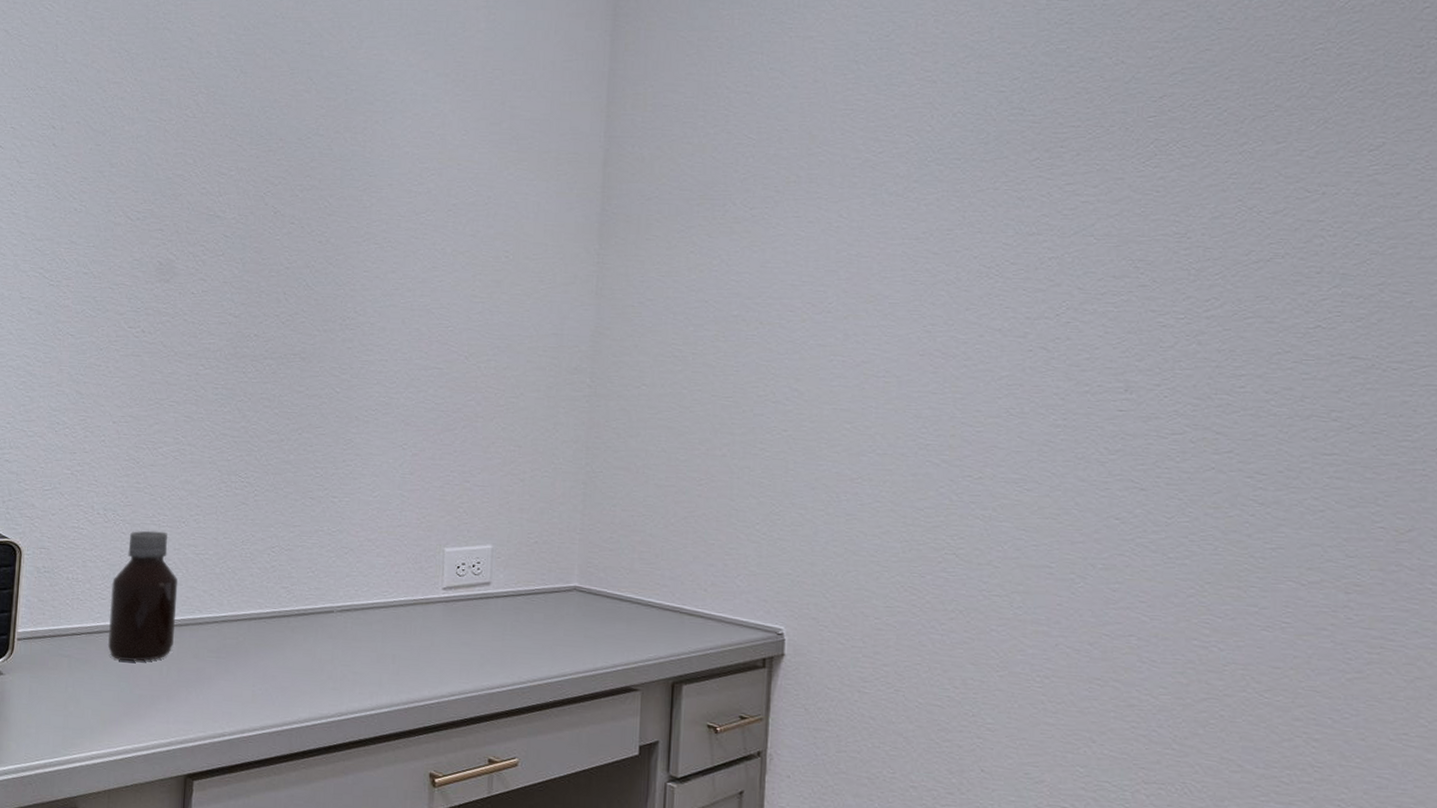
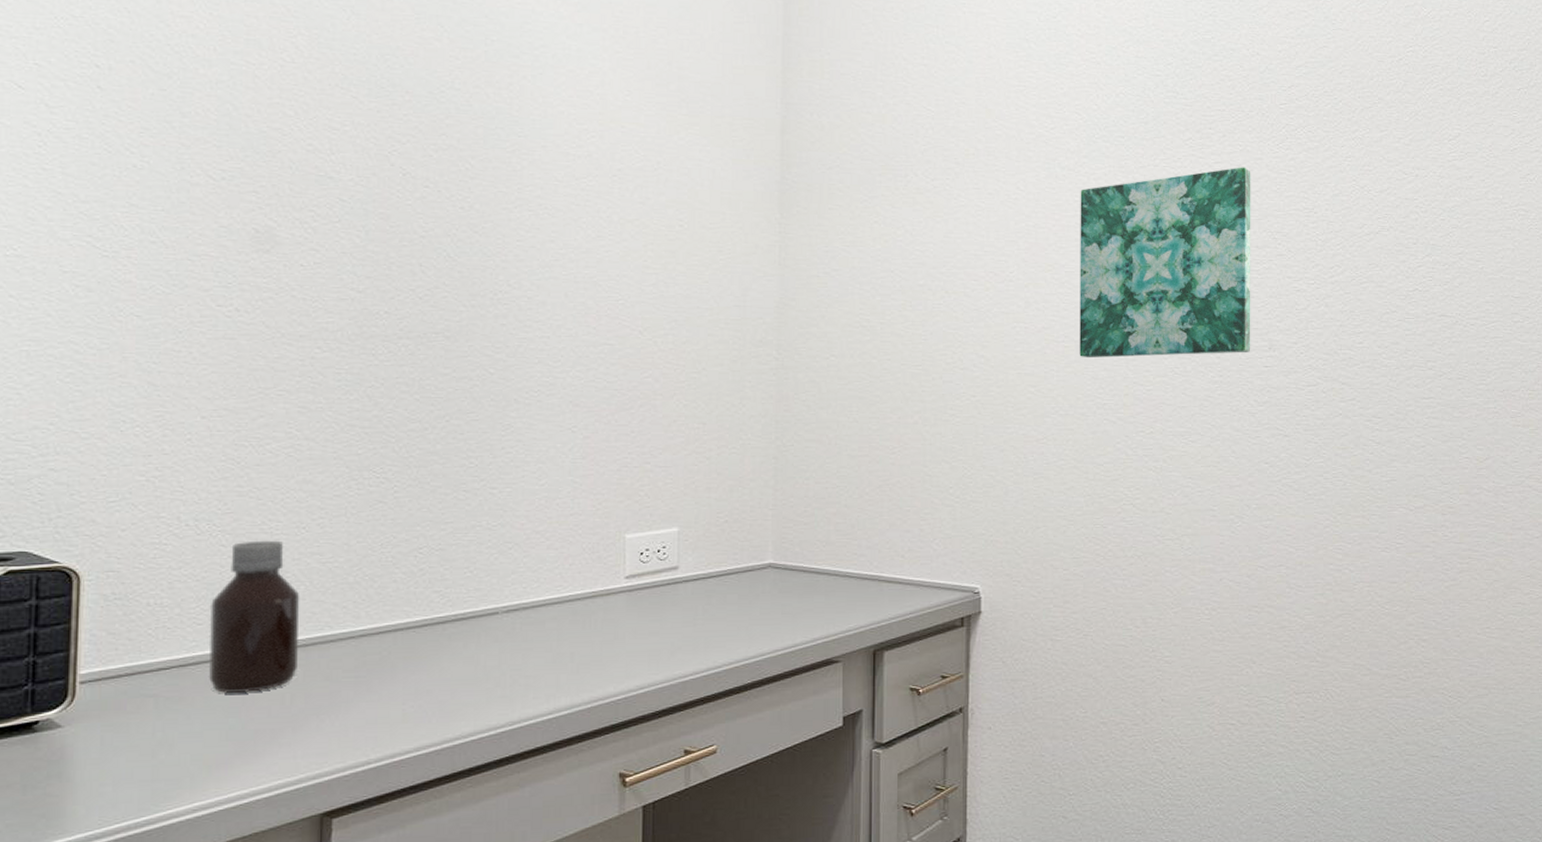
wall art: none [901,188,1110,396] -> present [1079,167,1251,359]

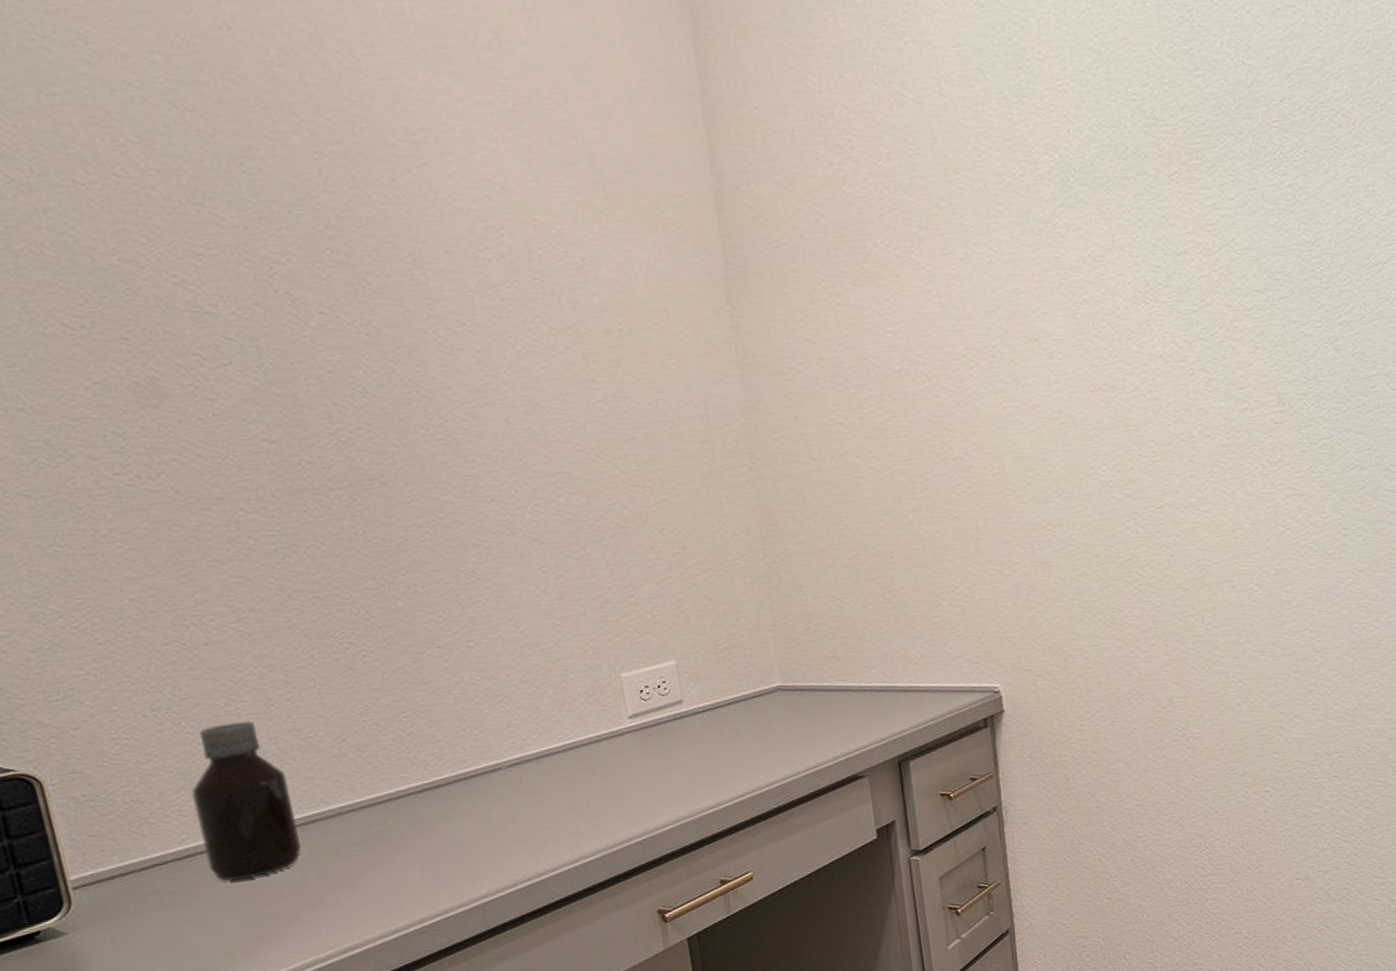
wall art: present [1079,167,1251,359] -> none [1060,200,1259,434]

